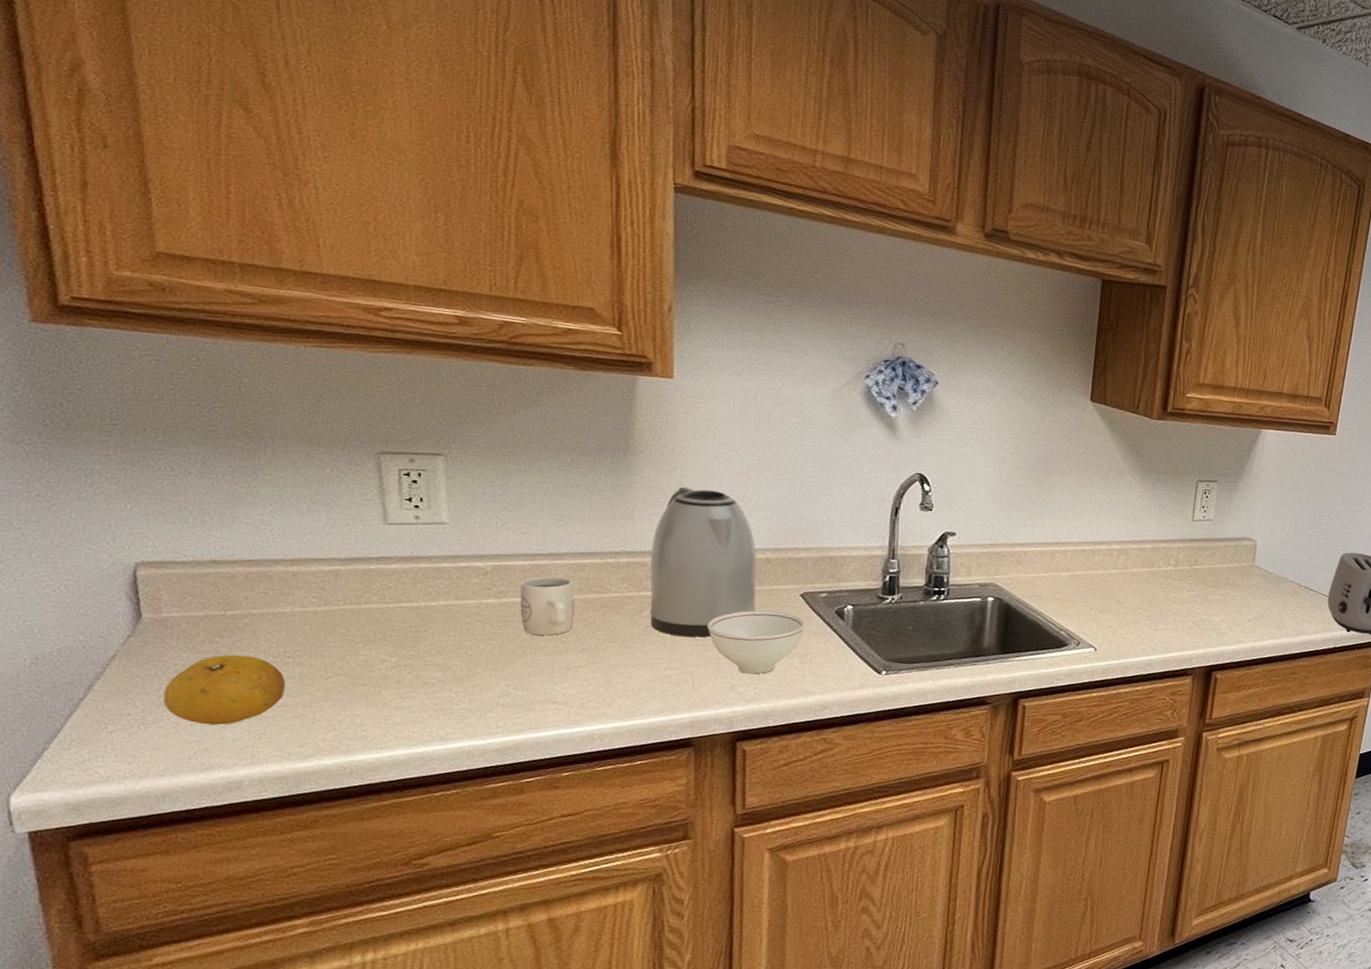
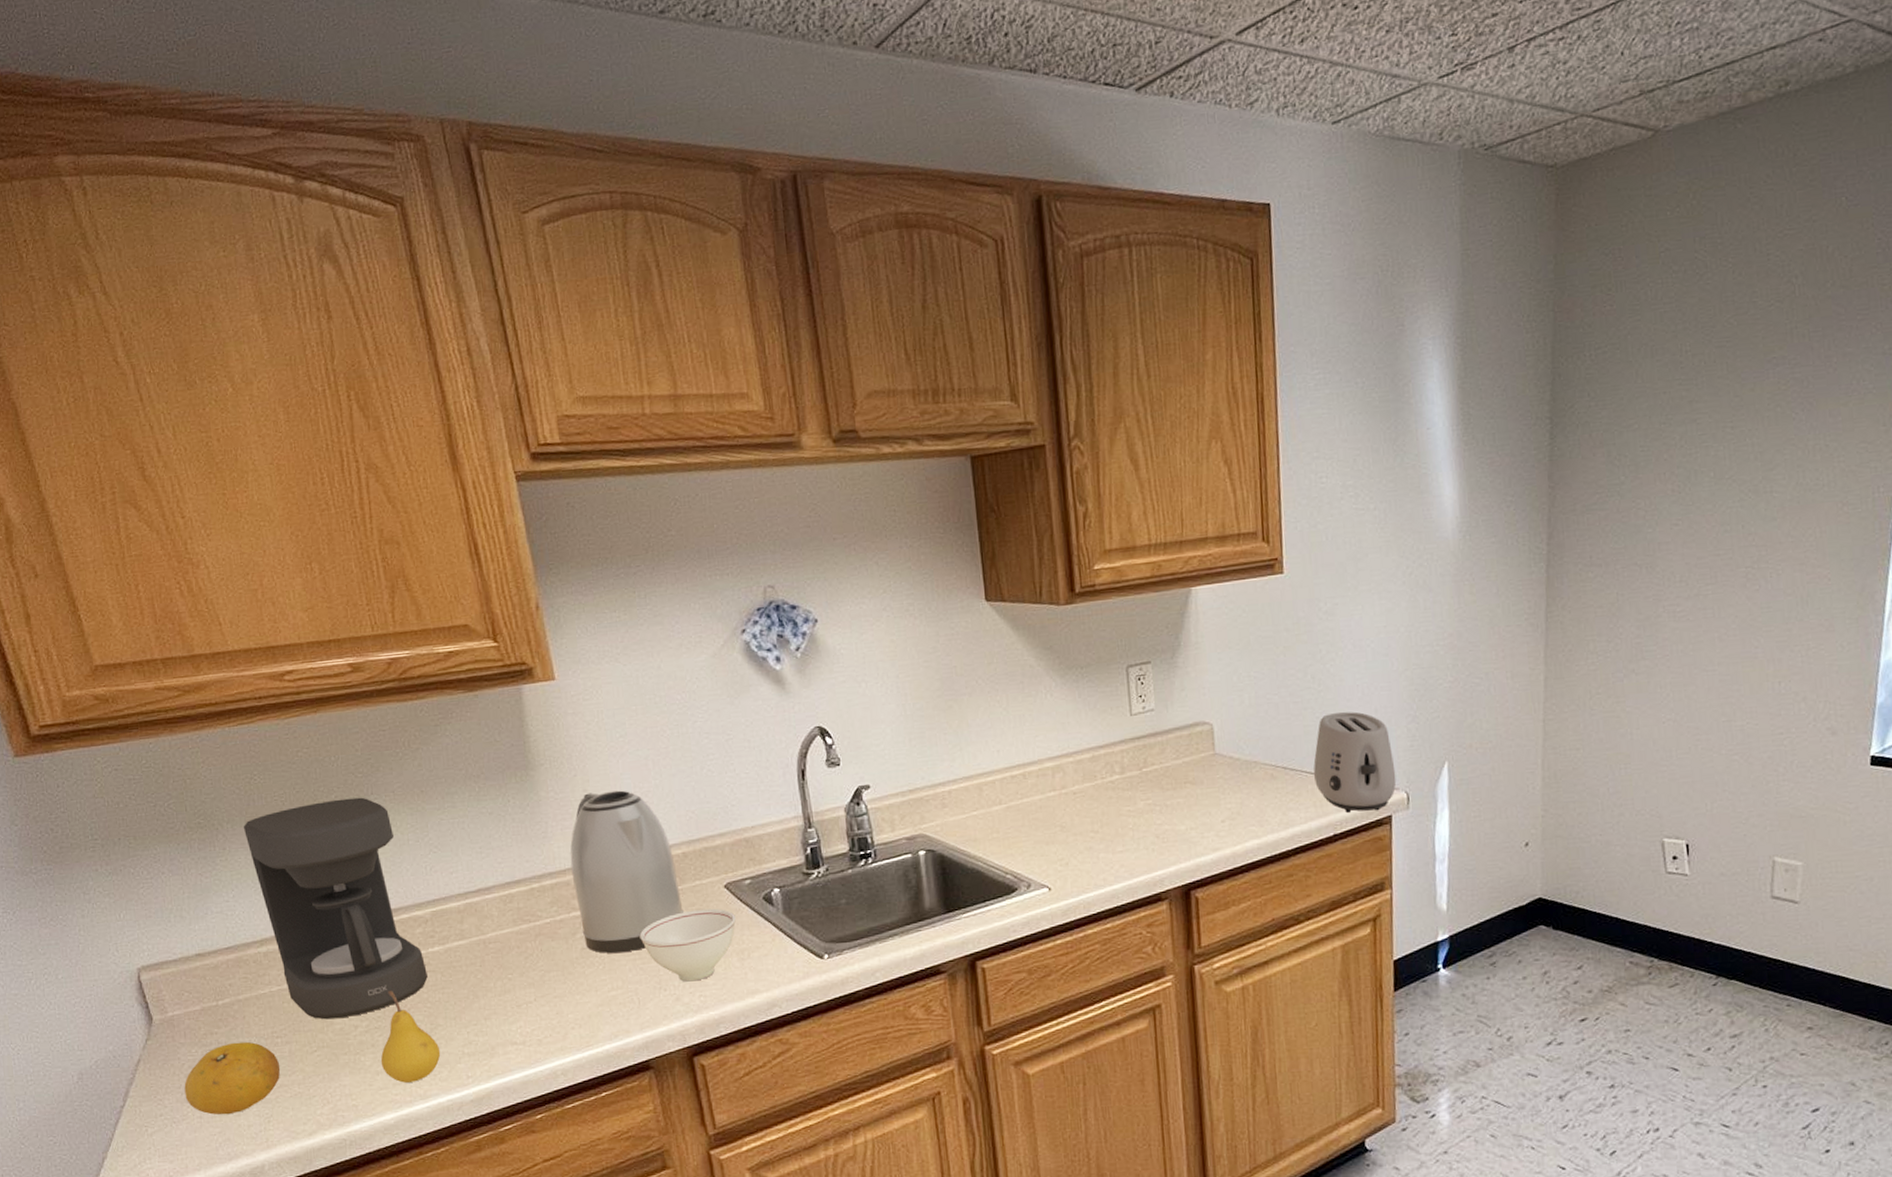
coffee maker: none [297,438,476,651] -> present [243,797,428,1020]
fruit: none [403,631,473,723] -> present [380,990,441,1083]
mug: present [519,576,575,636] -> none [459,912,515,976]

